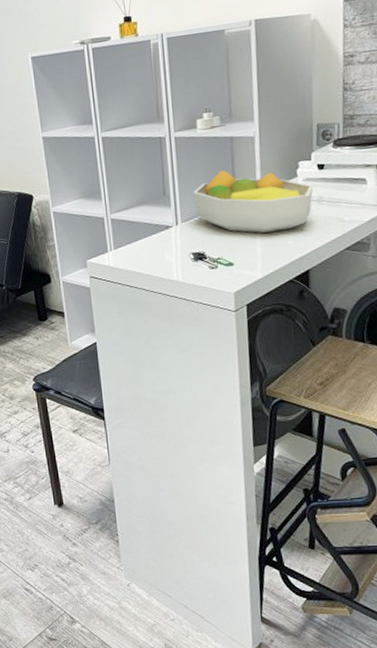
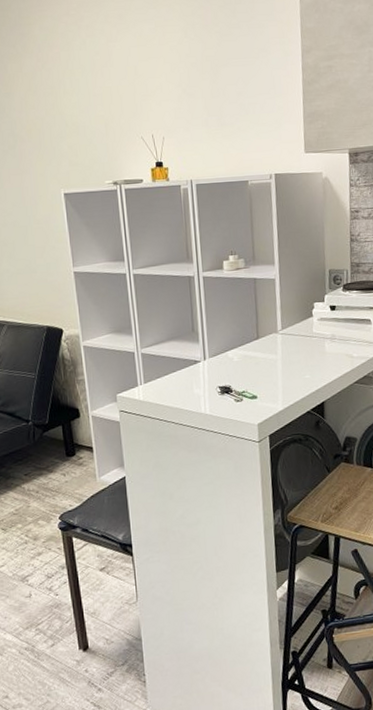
fruit bowl: present [193,170,314,233] -> none [220,308,327,368]

